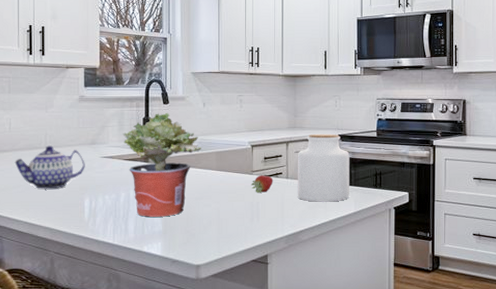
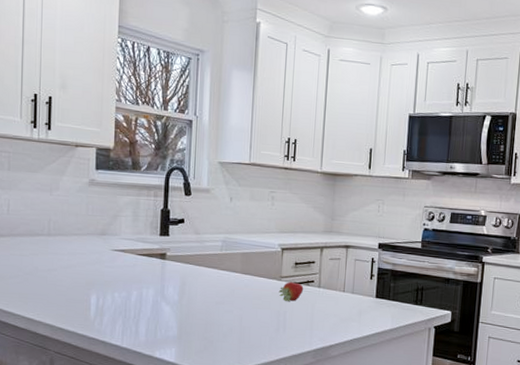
teapot: present [14,145,85,189] -> none [12,233,93,282]
potted plant: present [123,112,201,217] -> none [137,205,225,321]
jar: present [297,133,350,202] -> none [329,240,390,317]

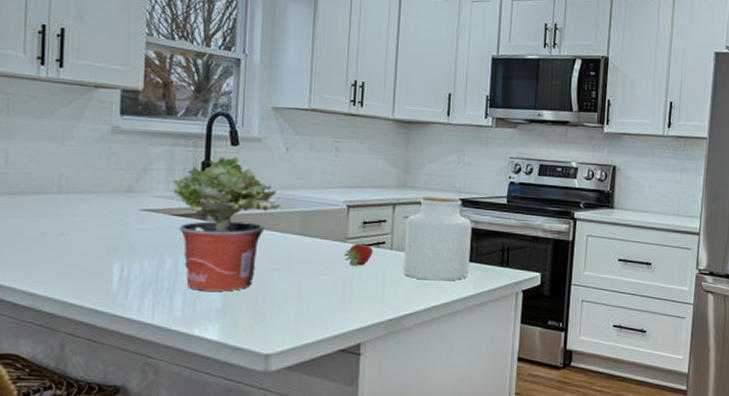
potted plant: none [137,205,225,321] -> present [172,156,280,292]
jar: none [329,240,390,317] -> present [403,195,472,281]

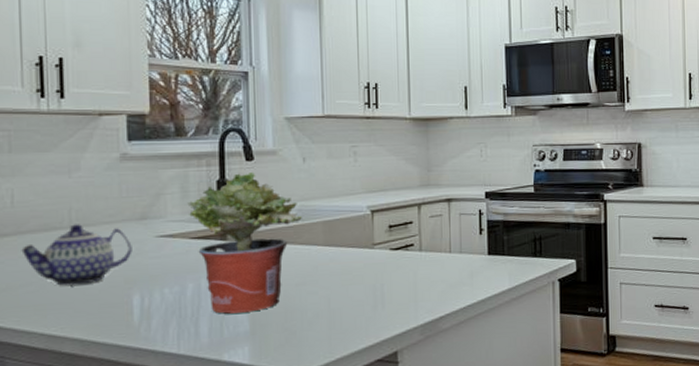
teapot: none [11,190,117,249] -> present [21,224,132,286]
fruit: present [344,244,374,267] -> none [372,248,402,273]
jar: present [403,195,472,281] -> none [433,191,502,279]

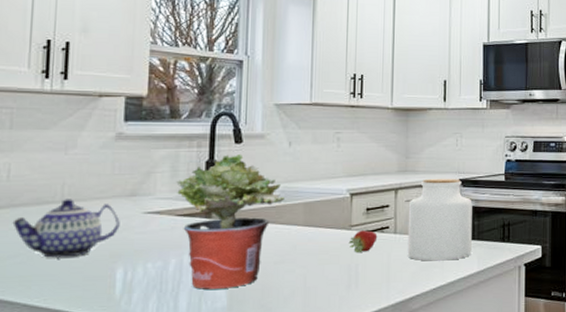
fruit: none [372,248,402,273] -> present [348,230,378,253]
jar: none [433,191,502,279] -> present [407,178,472,261]

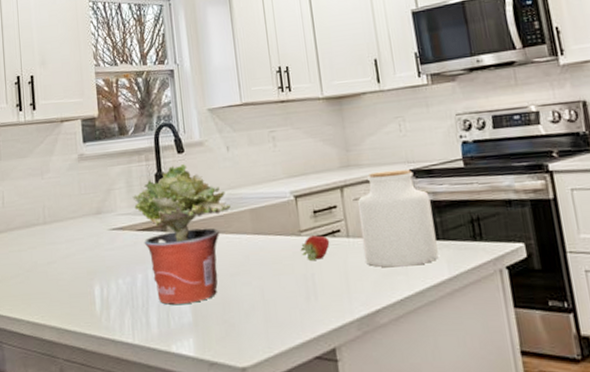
teapot: present [12,199,120,258] -> none [11,220,92,277]

